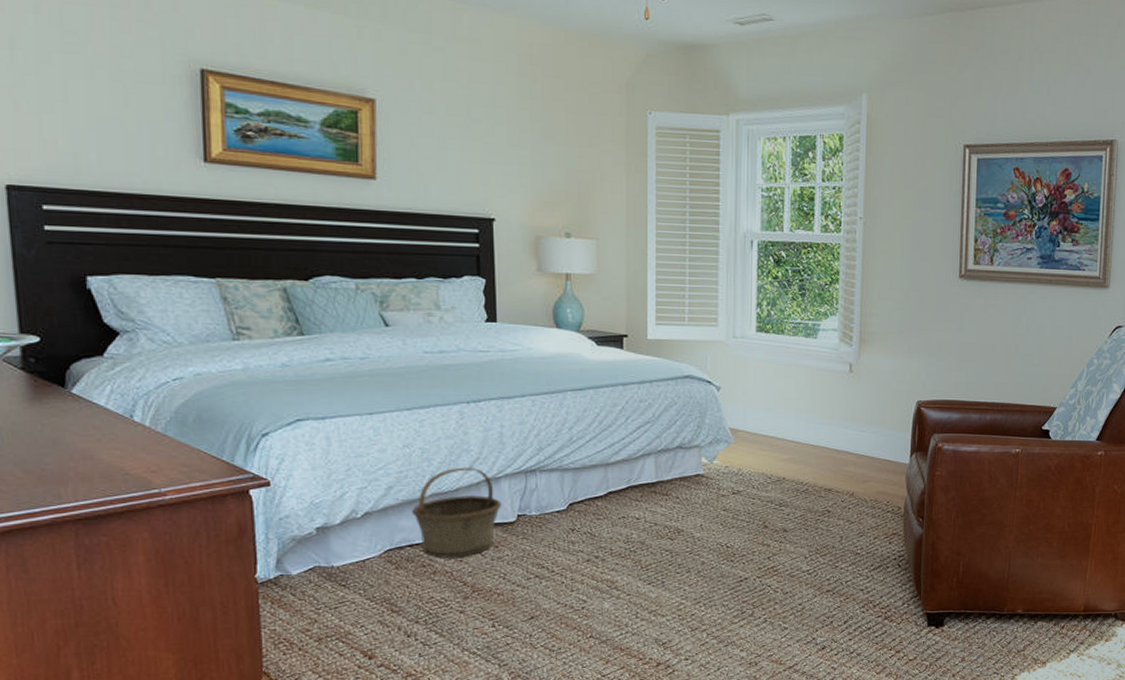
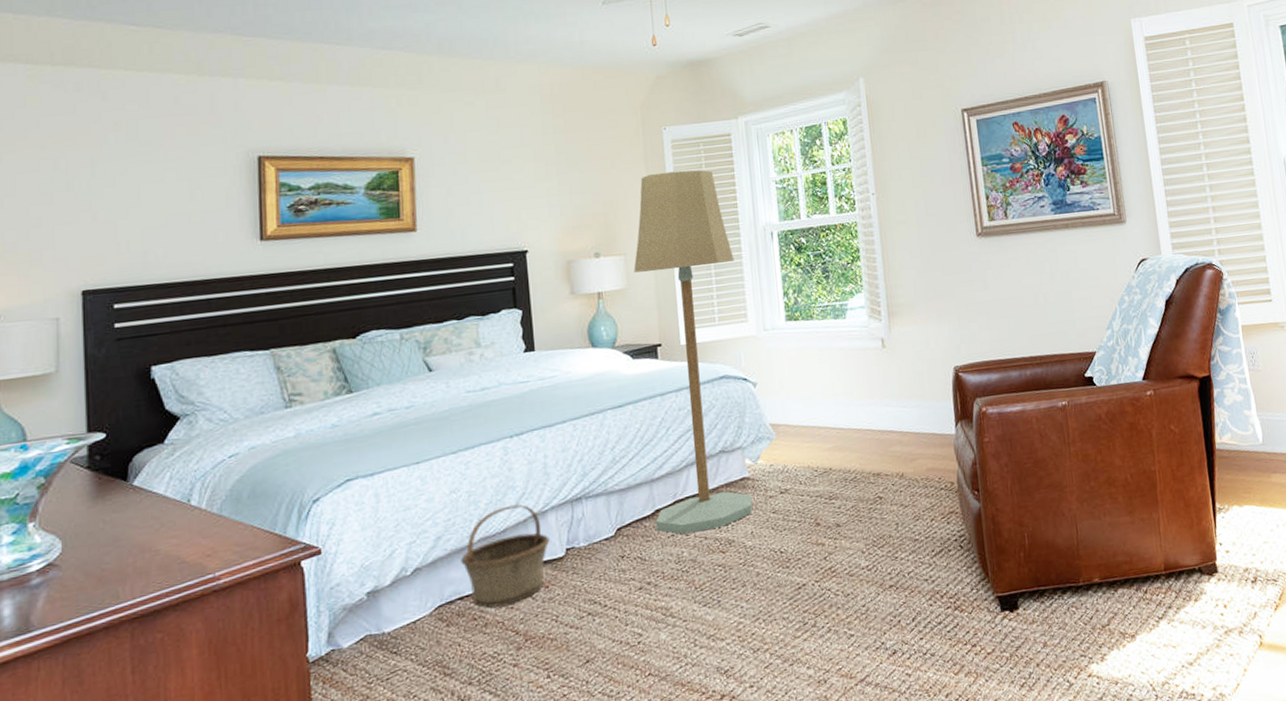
floor lamp: none [605,159,711,518] -> present [633,169,753,535]

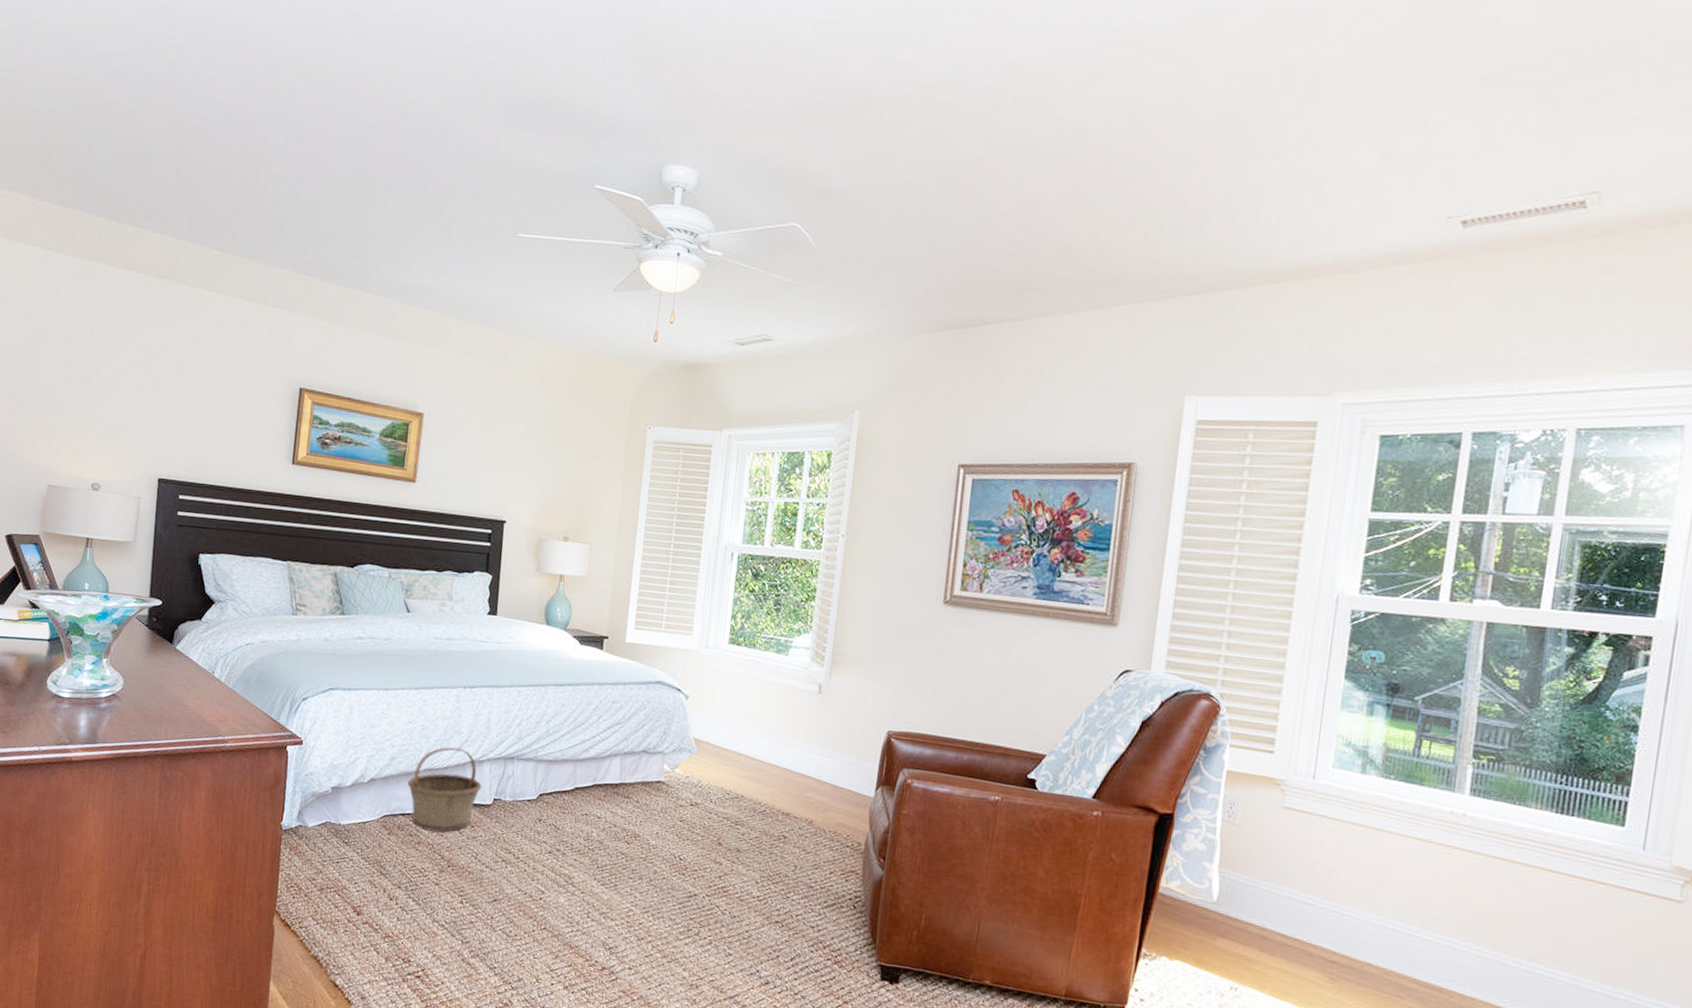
floor lamp: present [633,169,753,535] -> none [573,470,692,820]

